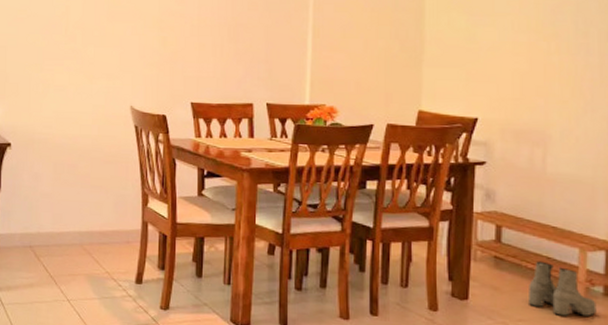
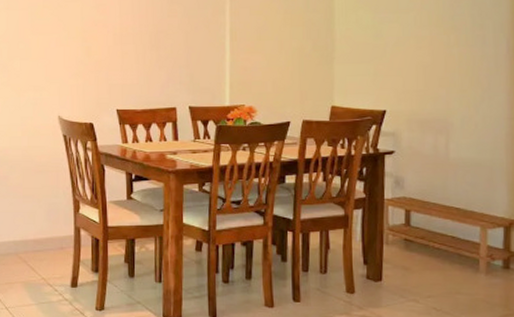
boots: present [529,261,597,316] -> none [436,241,497,290]

